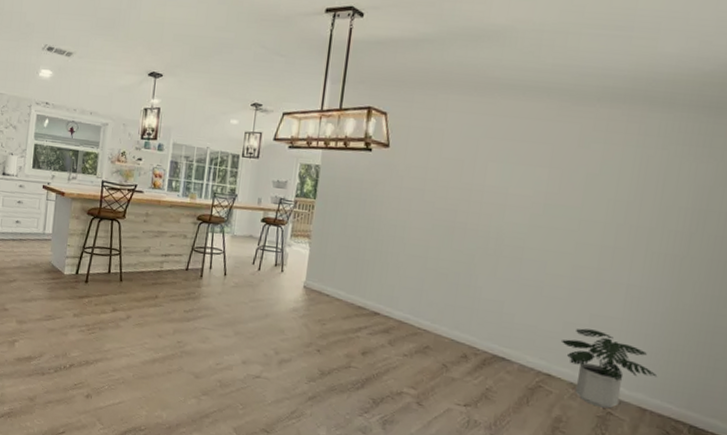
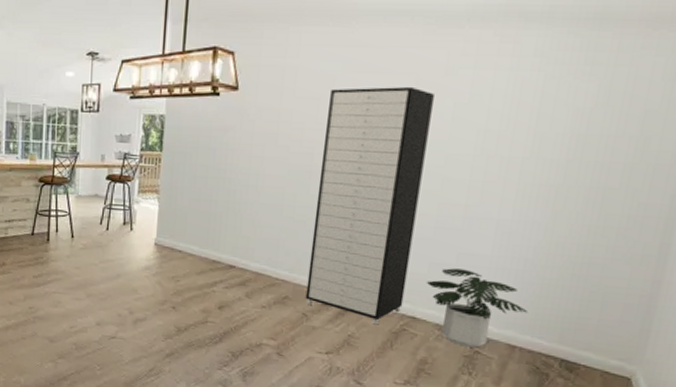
storage cabinet: none [446,152,569,380] -> present [305,86,434,325]

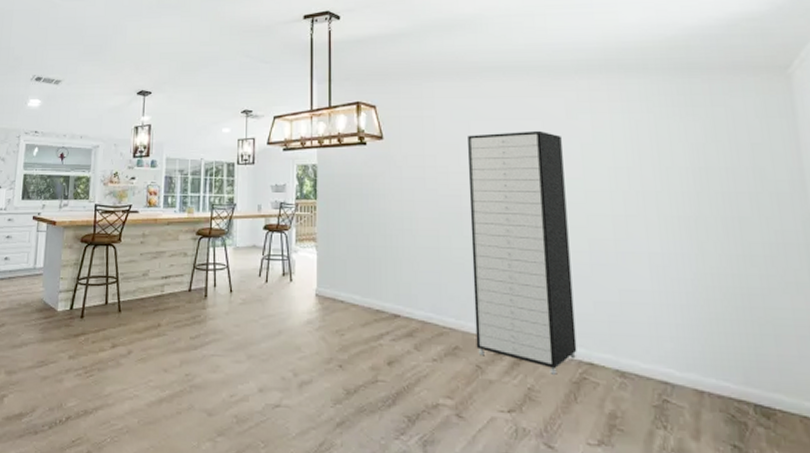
potted plant: present [426,268,529,348] -> none [595,306,705,396]

